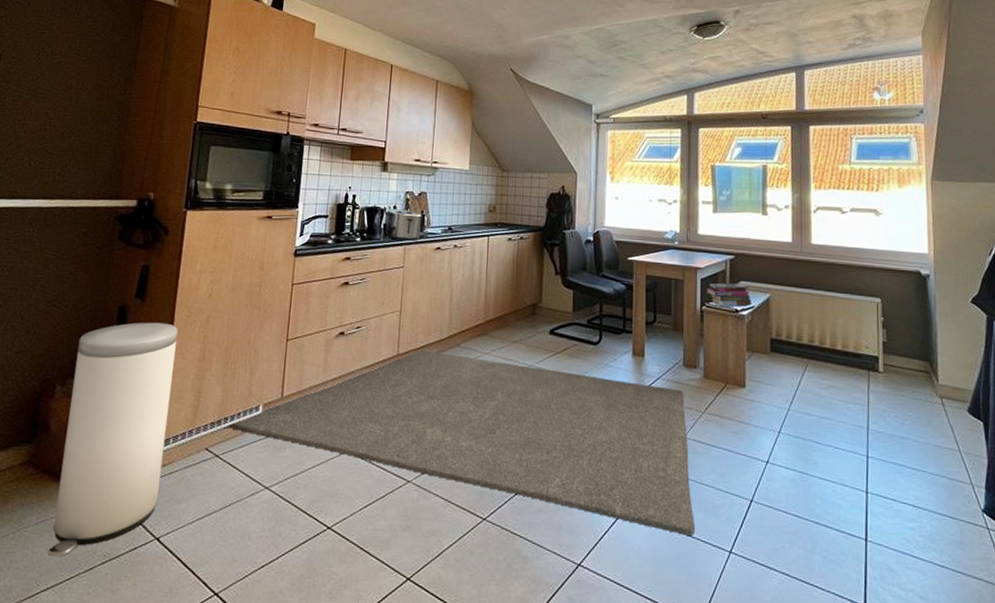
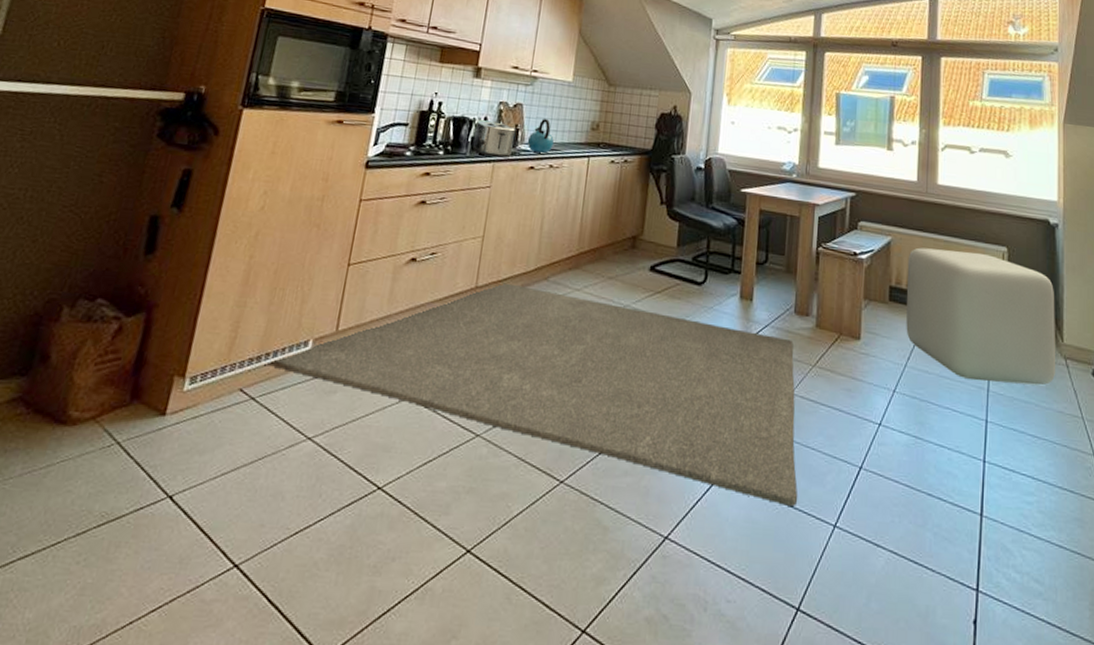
pedal bin: present [48,322,179,556] -> none [31,236,220,516]
kettle: none [432,204,456,235] -> present [527,119,554,154]
books: present [707,283,751,307] -> none [824,222,871,249]
pouf: none [786,302,933,423] -> present [906,247,1056,386]

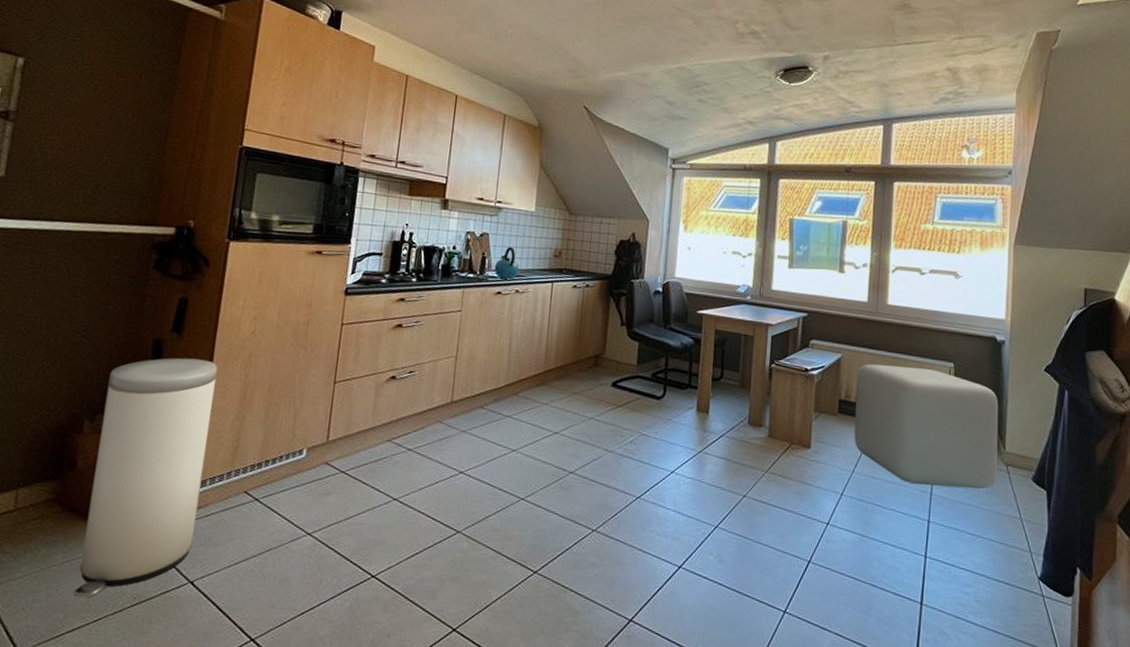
pedal bin: none [31,236,220,516] -> present [73,357,218,597]
rug: present [267,283,798,506] -> none [268,398,751,594]
toaster: present [472,120,516,158] -> none [442,249,483,284]

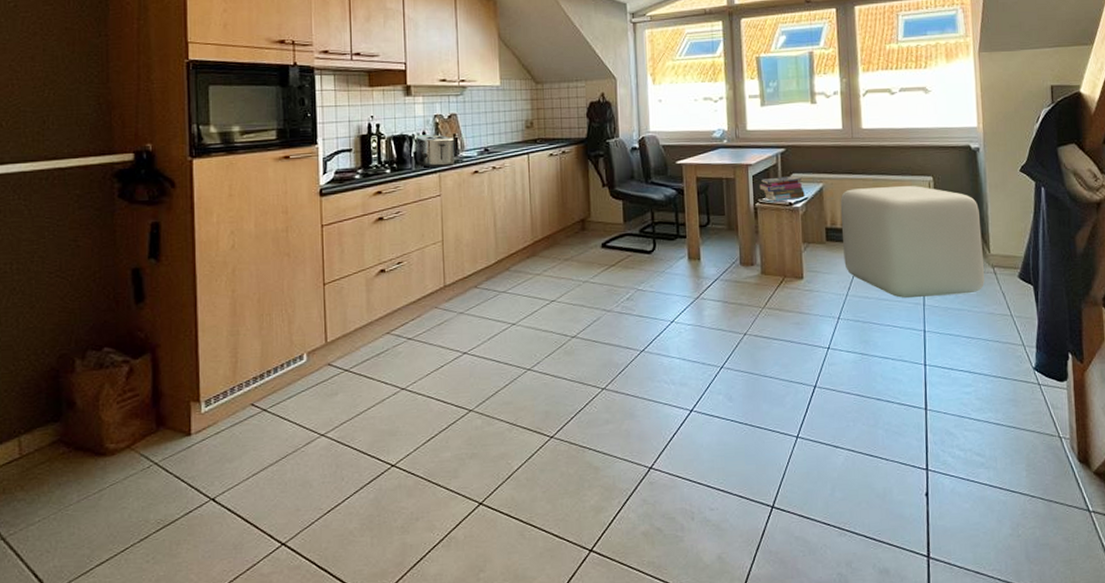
pedal bin: present [73,357,218,597] -> none [92,281,207,530]
toaster: none [442,249,483,284] -> present [415,134,455,169]
kettle: present [494,247,519,280] -> none [467,125,492,158]
books: none [777,341,822,366] -> present [759,176,805,202]

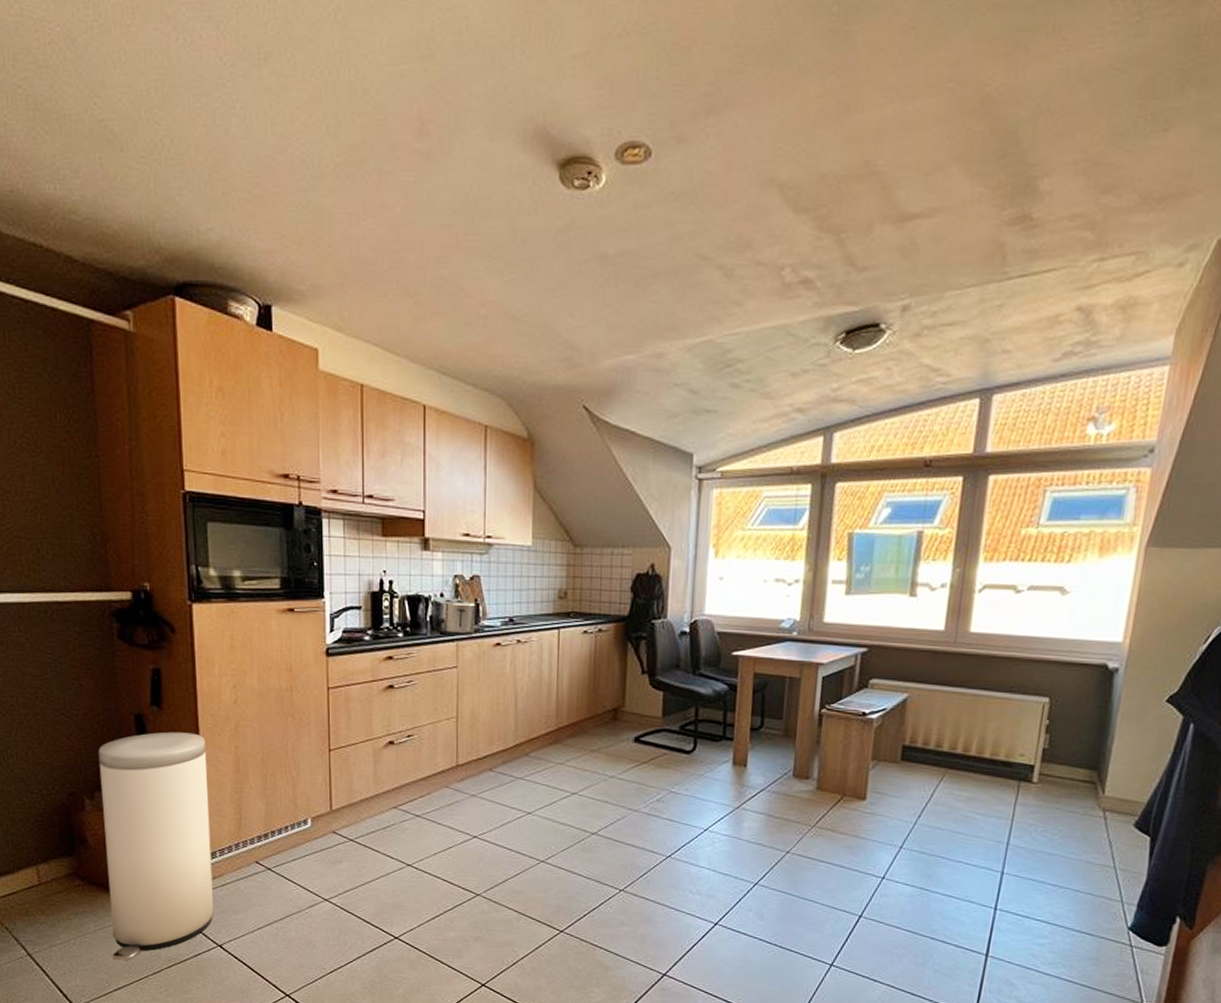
pedal bin: none [92,281,207,530] -> present [98,732,214,960]
books: present [759,176,805,202] -> none [828,681,884,710]
pouf: present [840,185,985,299] -> none [918,703,1102,838]

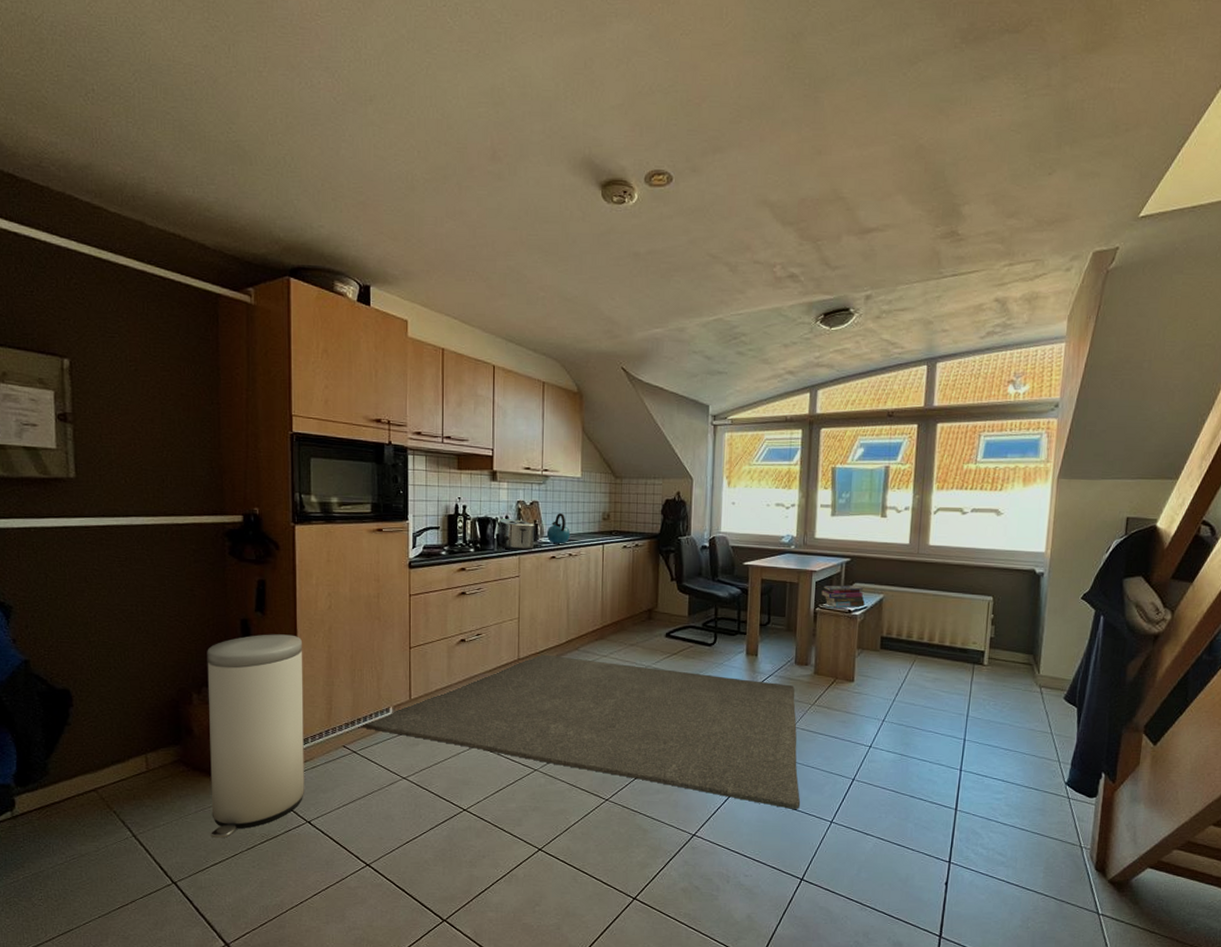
rug: none [275,760,795,949] -> present [360,654,801,809]
kettle: none [490,590,518,629] -> present [546,513,570,544]
books: none [828,681,884,710] -> present [821,585,865,608]

